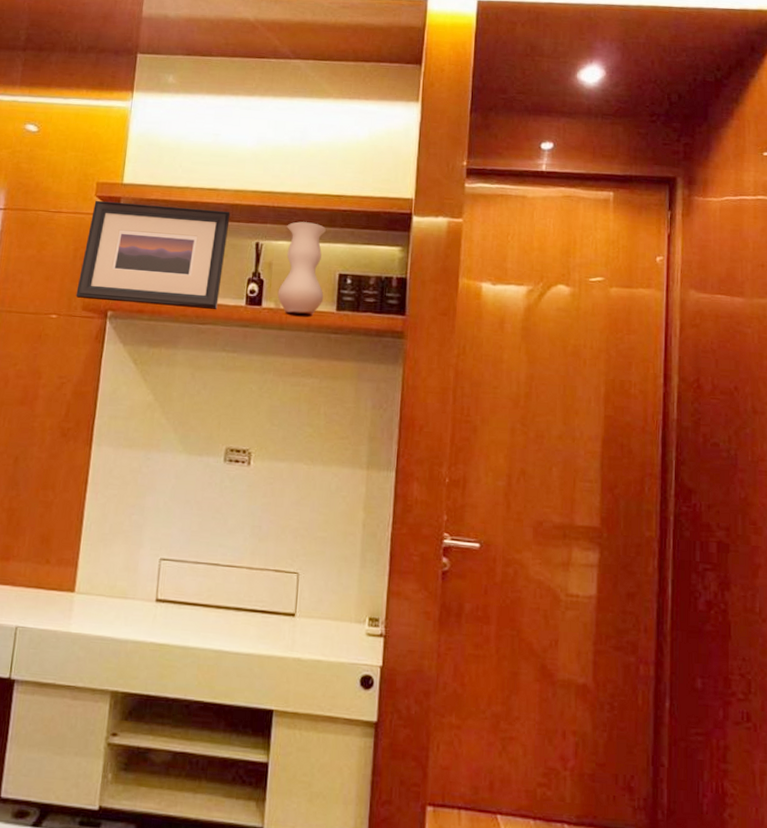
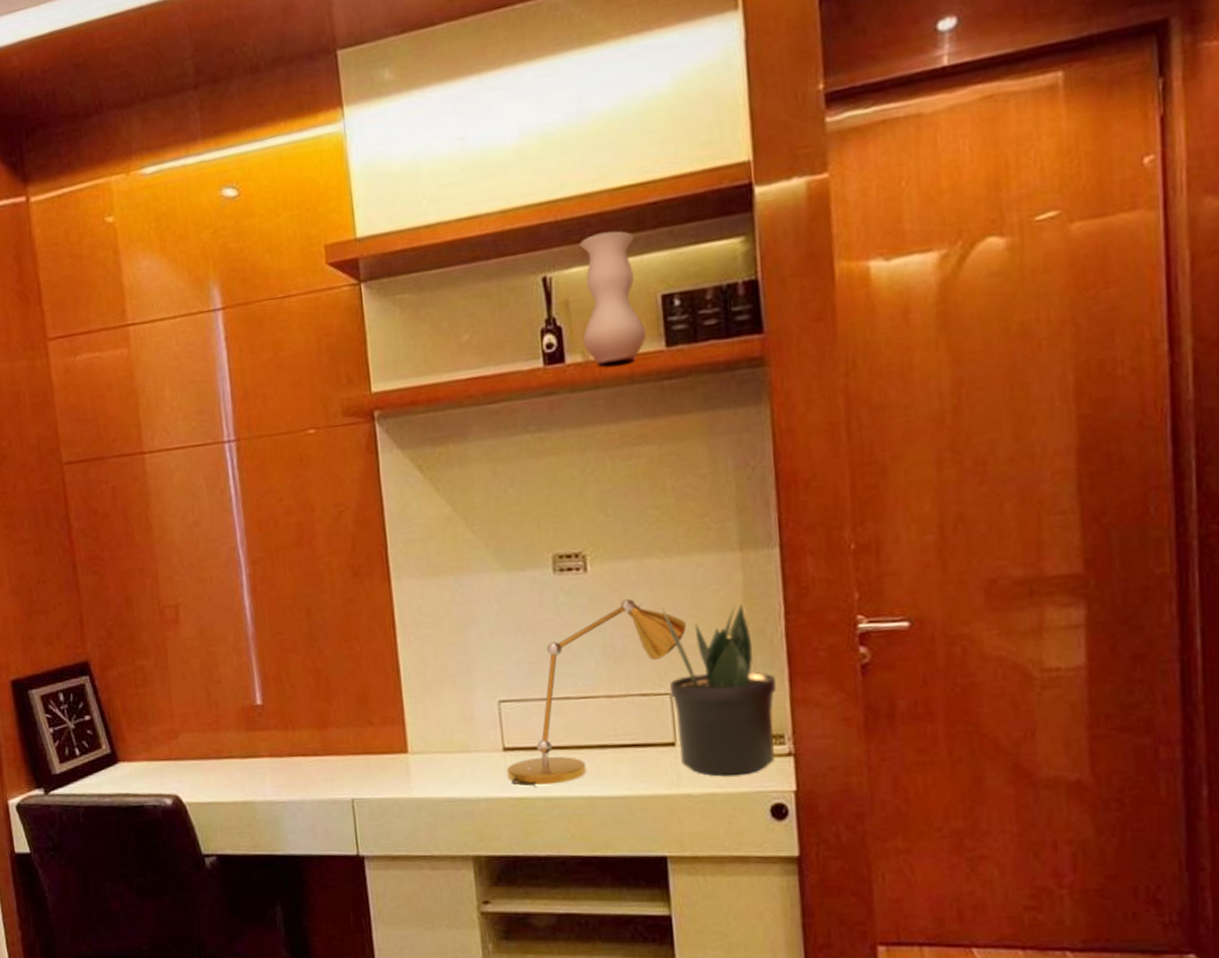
picture frame: present [76,200,231,310] -> none [327,243,509,402]
desk lamp: none [154,492,319,636] -> present [506,599,687,787]
planter: none [297,503,378,648] -> present [661,604,776,776]

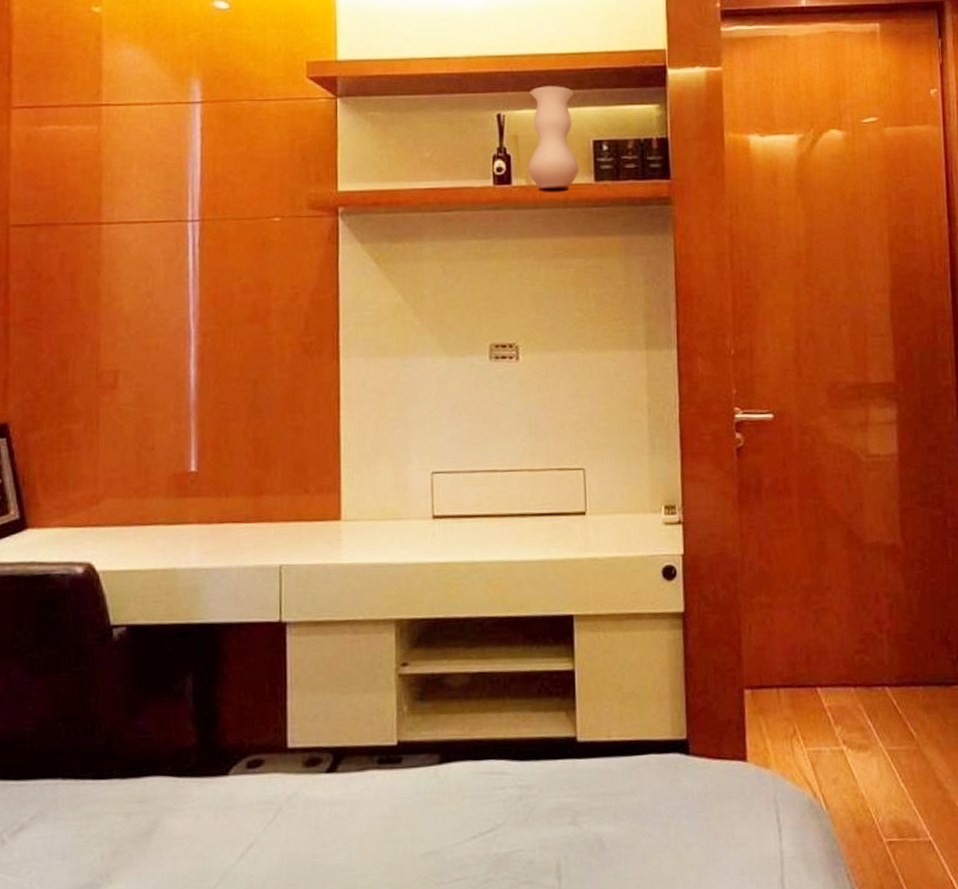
desk lamp: present [506,599,687,787] -> none [434,386,600,552]
planter: present [661,604,776,776] -> none [579,394,670,542]

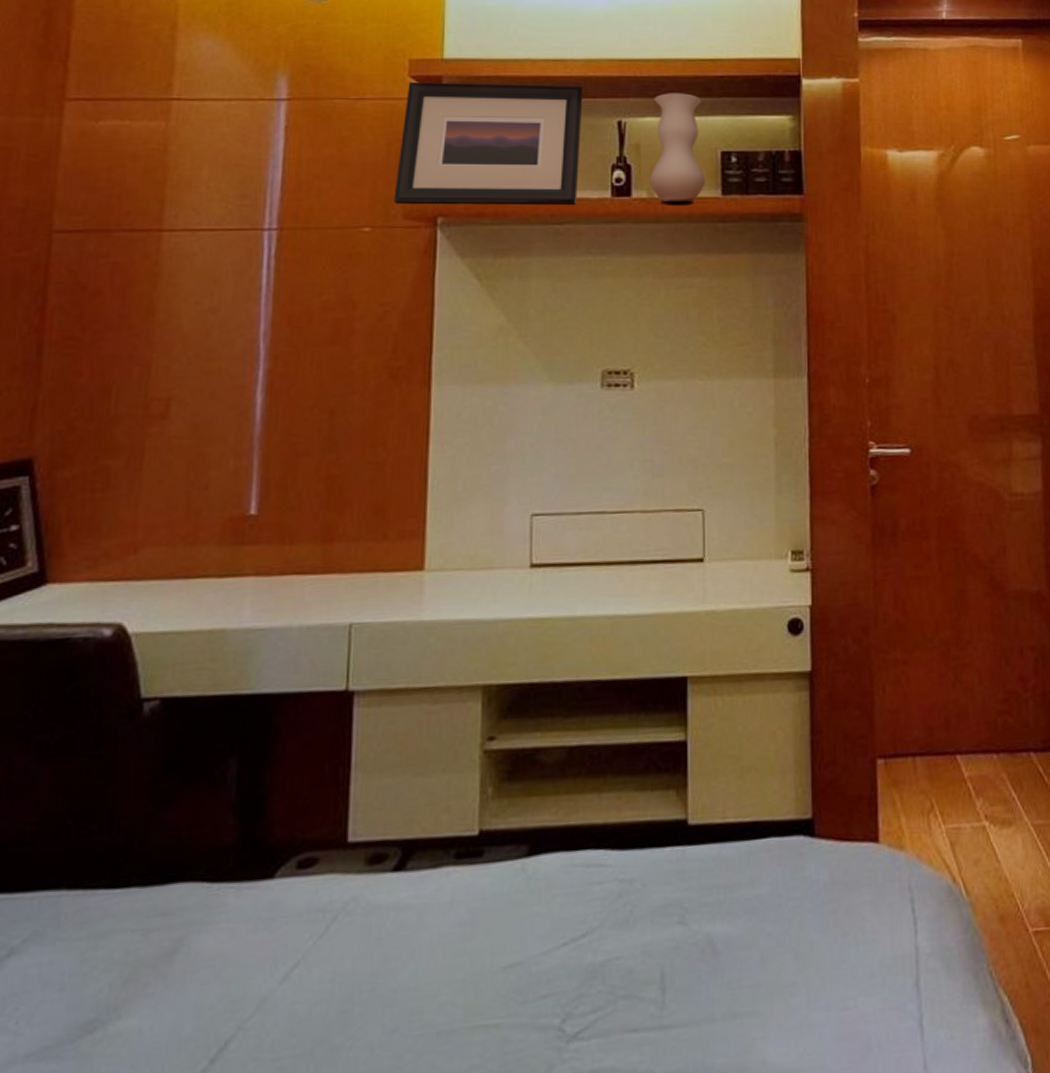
picture frame: none [299,81,465,196] -> present [394,81,583,206]

